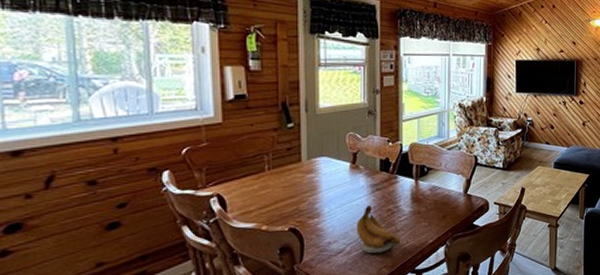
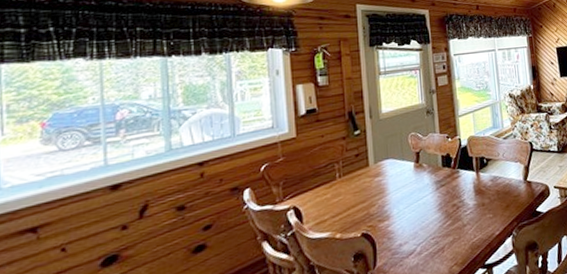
banana: present [356,205,401,254] -> none [424,202,469,252]

